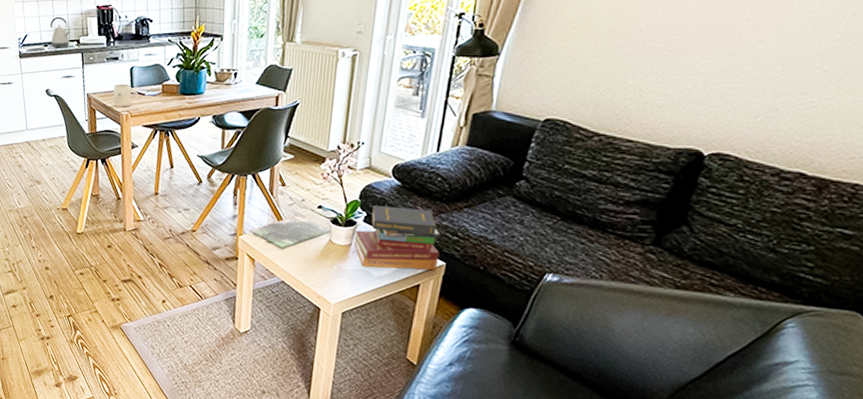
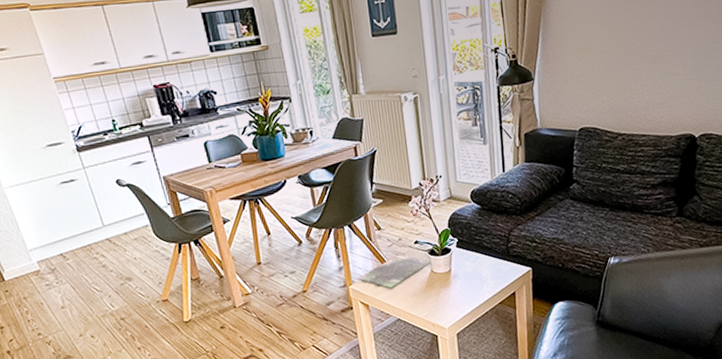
kettle: present [50,16,71,48] -> none [105,101,132,135]
mug: present [112,83,138,107] -> none [190,159,218,185]
books: present [353,205,441,271] -> none [451,224,526,288]

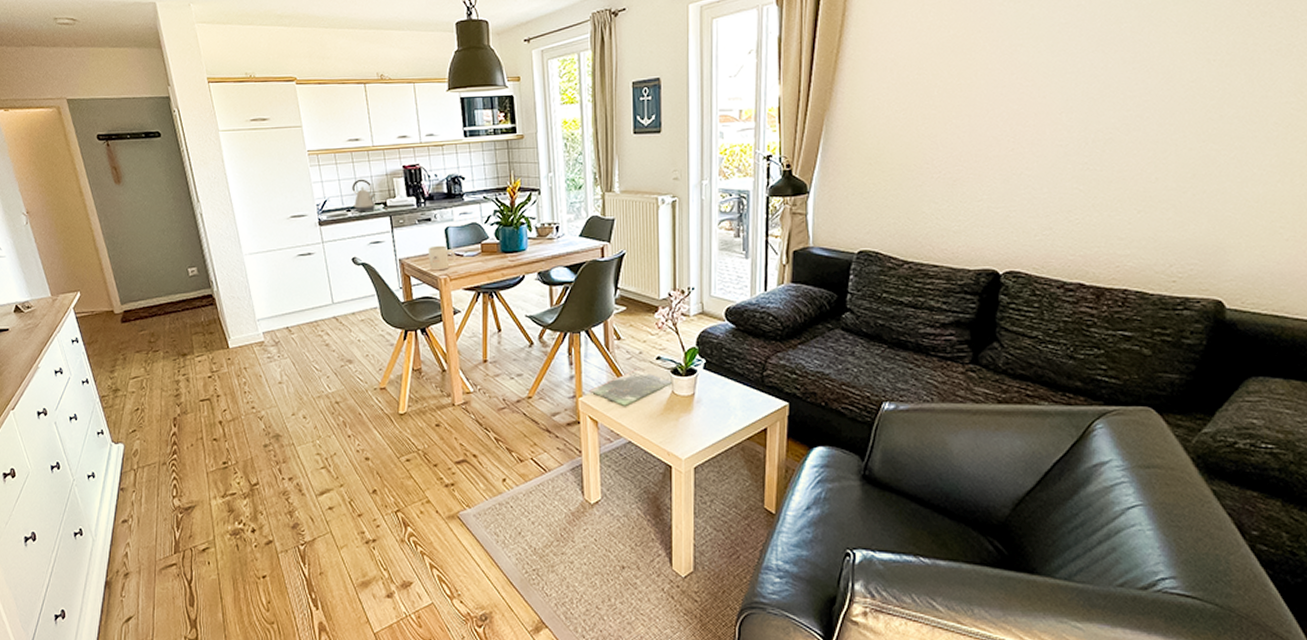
kettle: none [105,101,132,135] -> present [352,179,376,213]
mug: none [190,159,218,185] -> present [428,245,455,271]

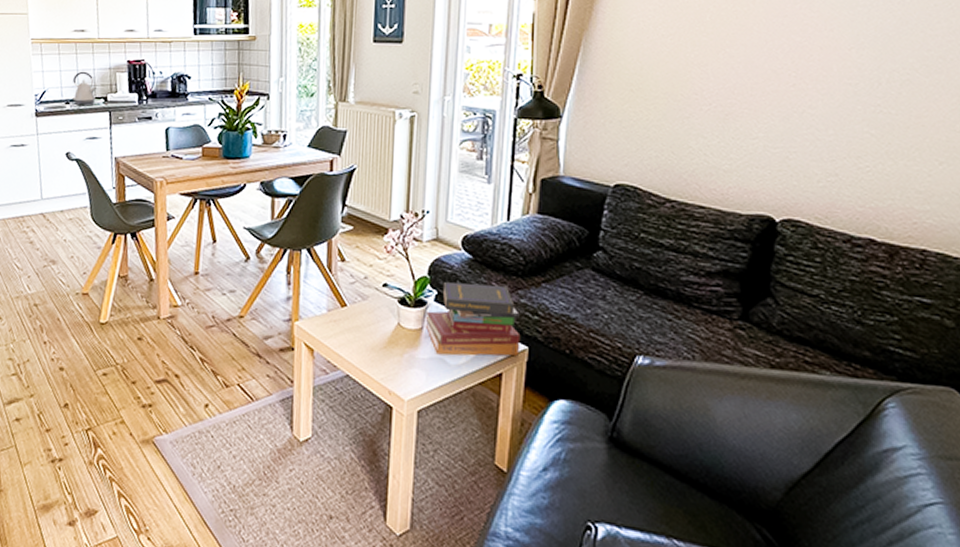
mug: present [428,245,455,271] -> none [145,146,174,173]
magazine: present [589,369,673,407] -> none [306,295,400,337]
books: none [696,350,782,416] -> present [425,282,521,356]

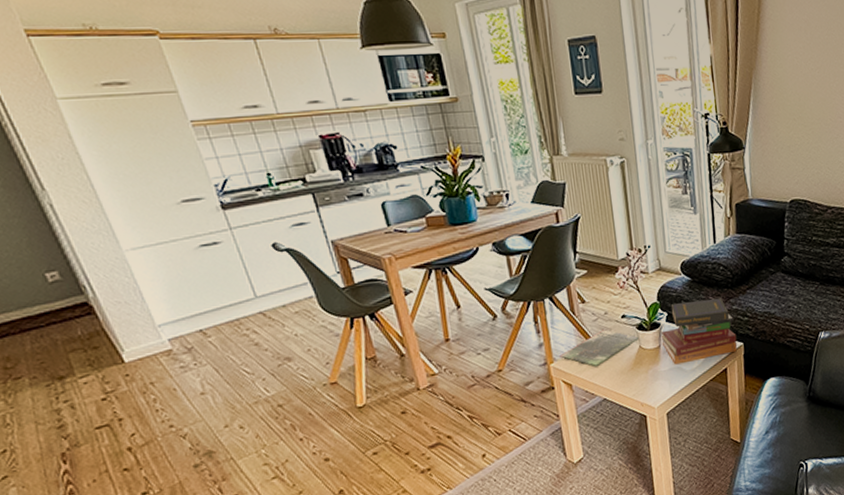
kettle: present [72,71,97,106] -> none [258,152,292,192]
magazine: none [306,295,400,337] -> present [560,329,640,367]

